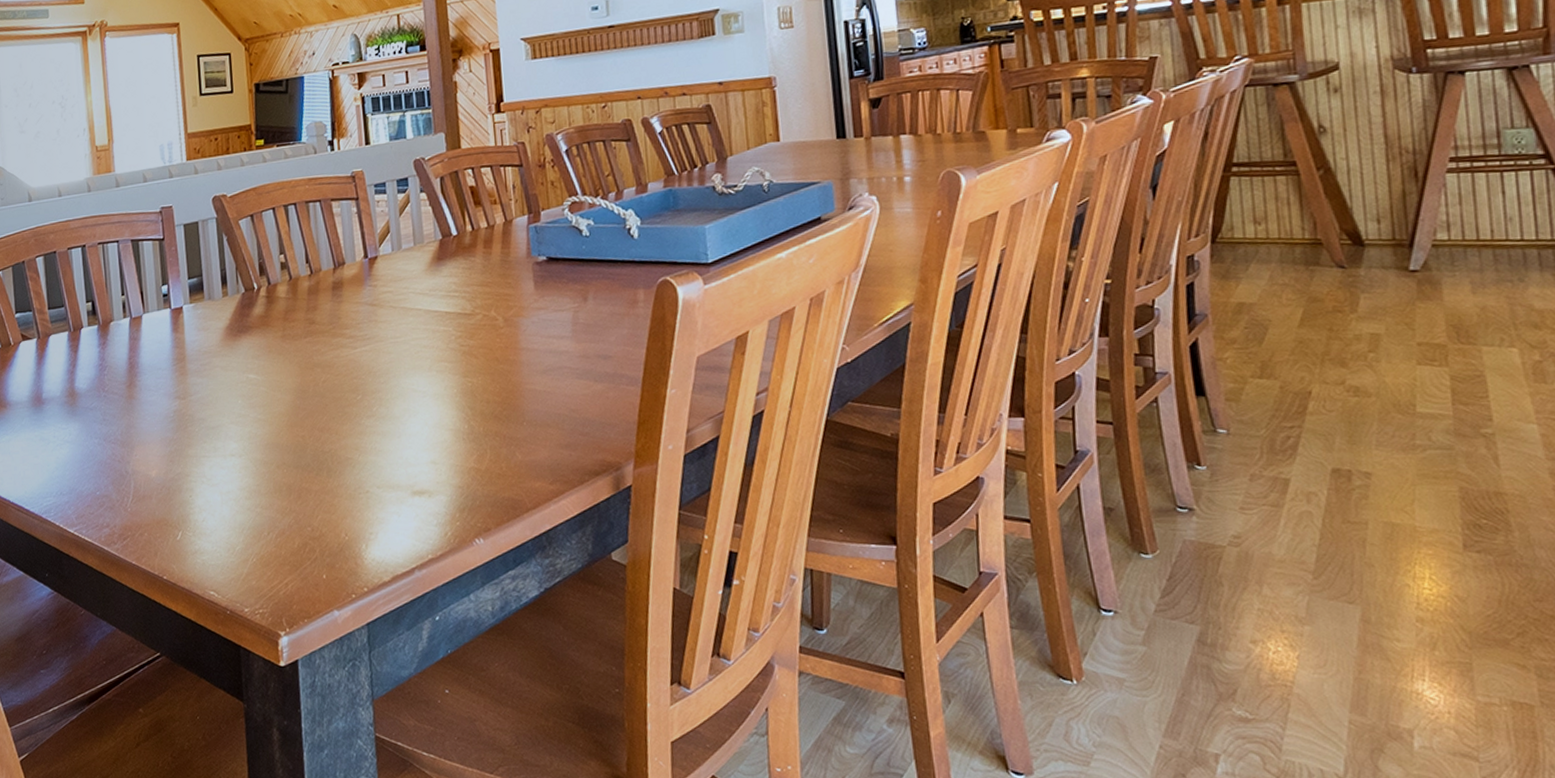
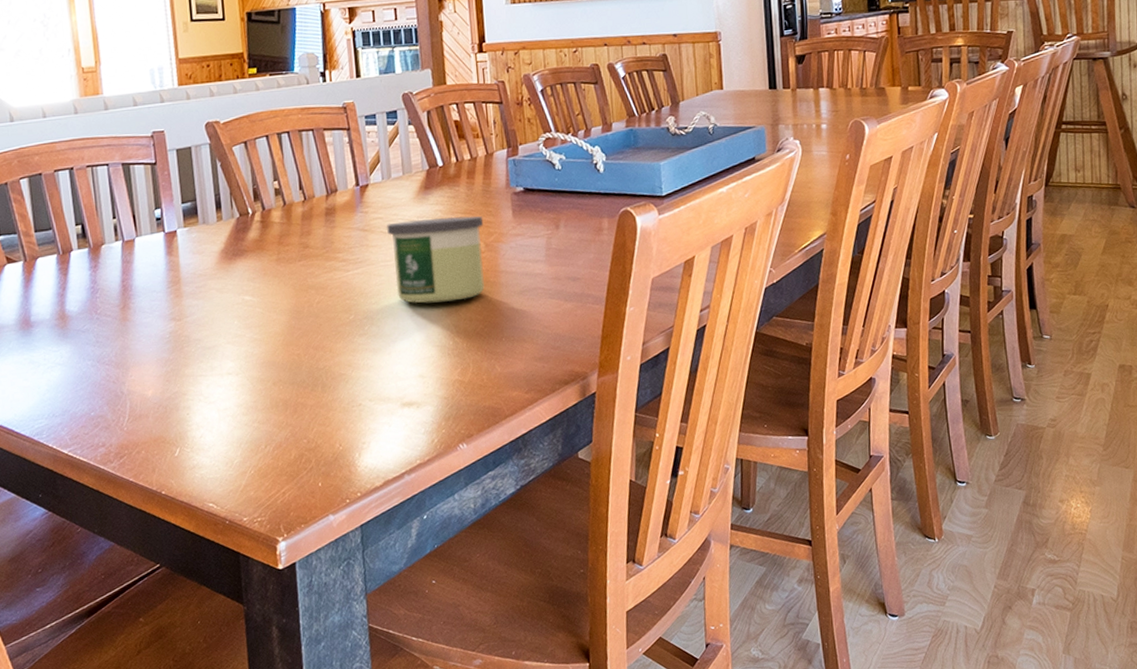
candle: none [396,288,503,383] -> present [386,216,485,304]

